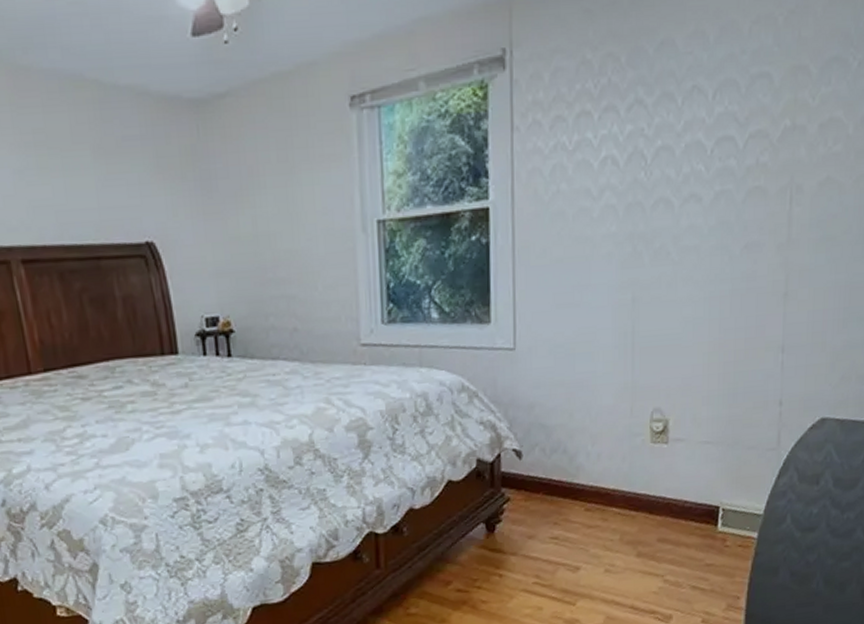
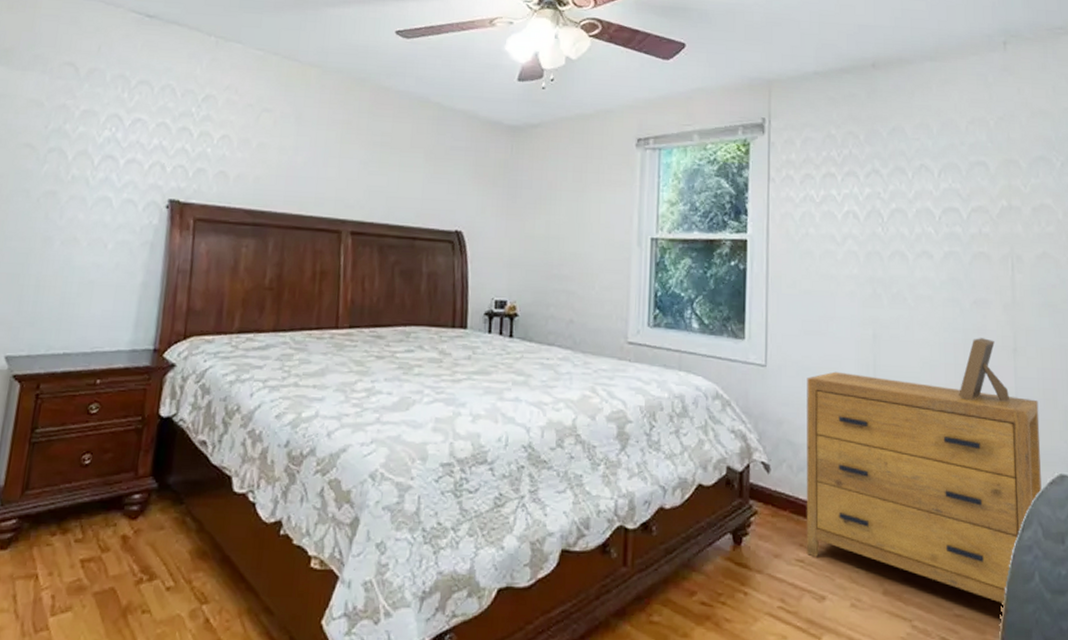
dresser: none [559,344,806,549] -> present [806,371,1042,605]
photo frame: none [722,286,777,356] -> present [959,338,1010,402]

